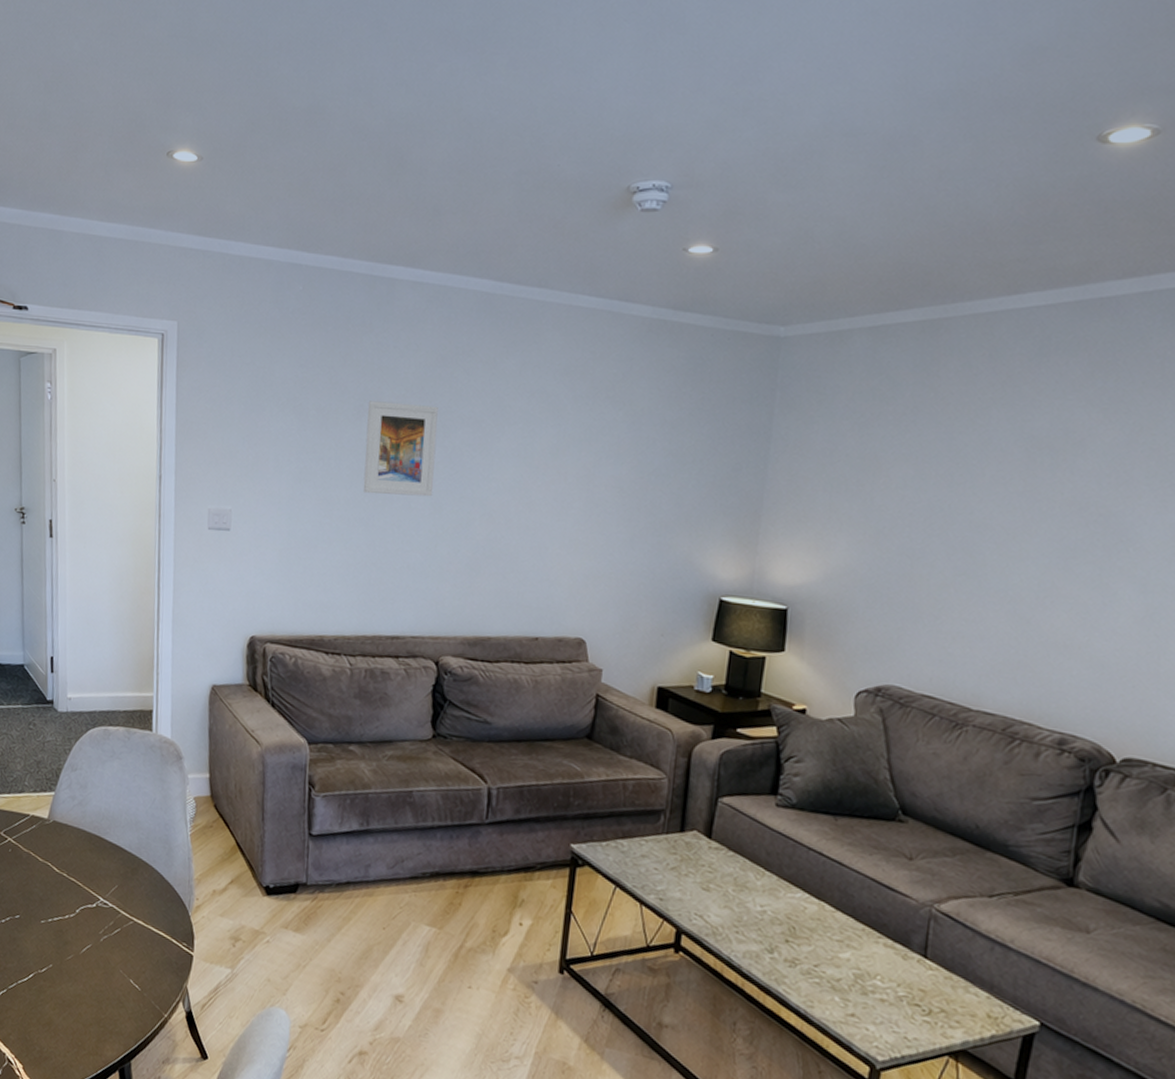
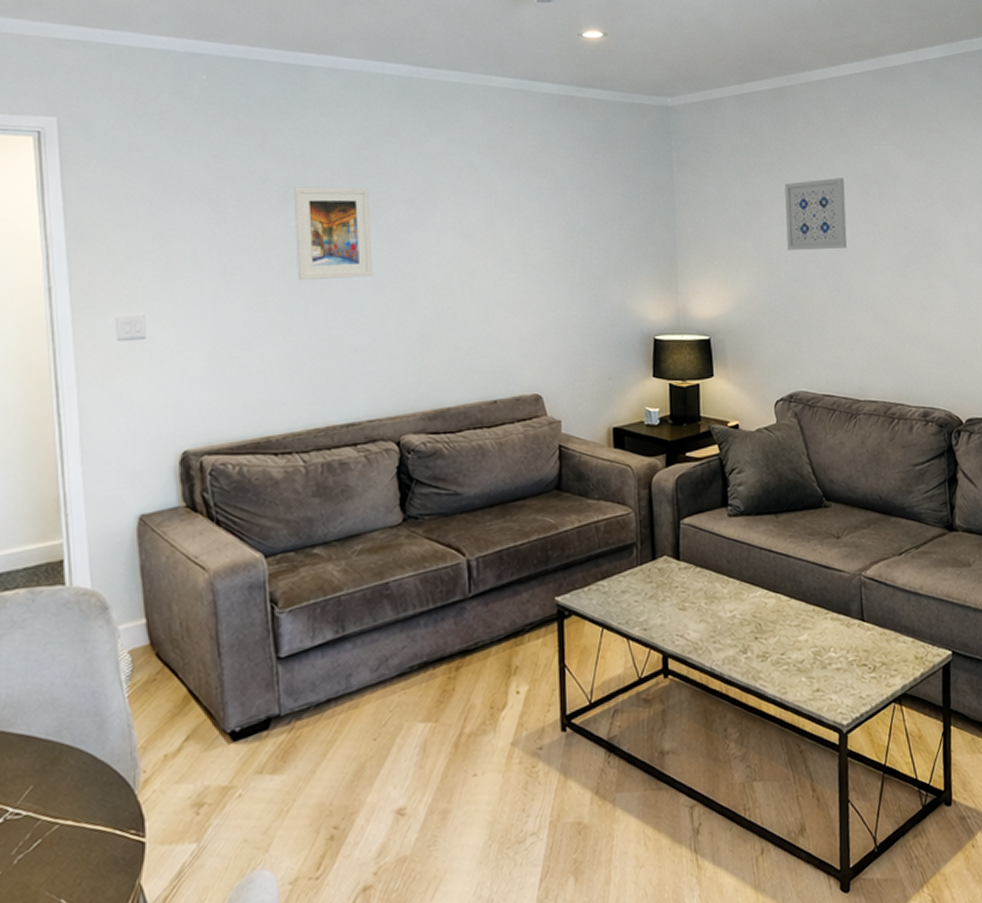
wall art: none [906,437,1002,525] -> present [784,178,847,250]

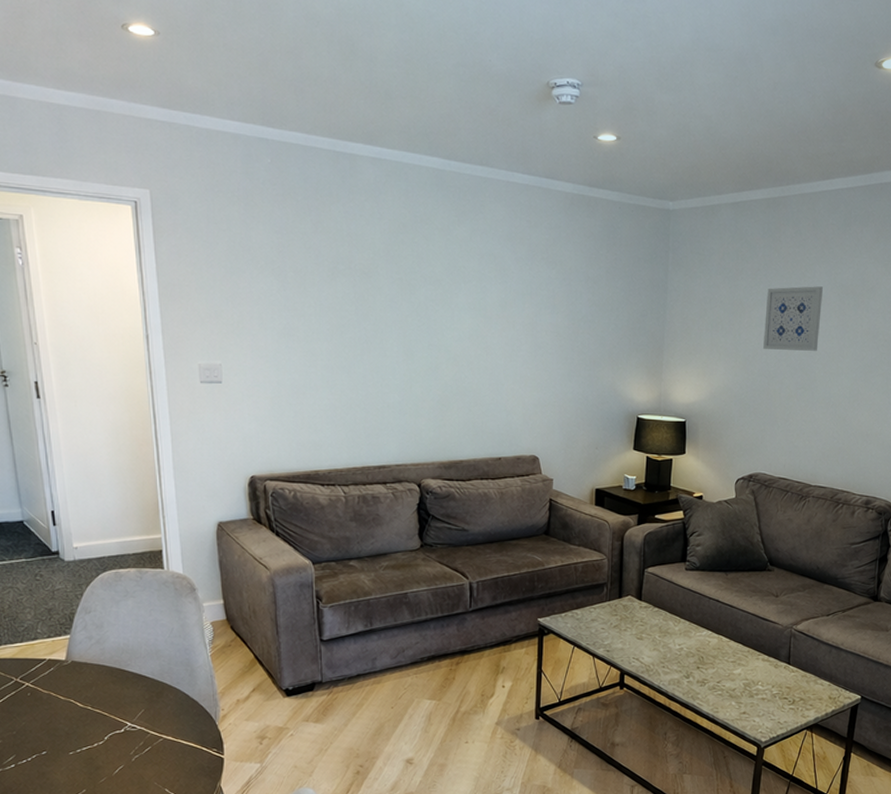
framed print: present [293,186,373,281] -> none [341,263,405,346]

